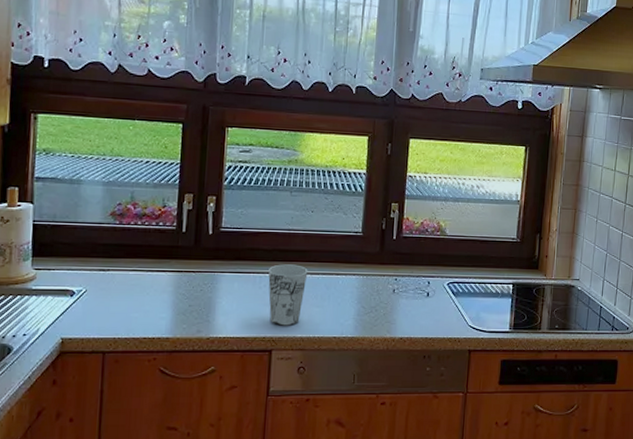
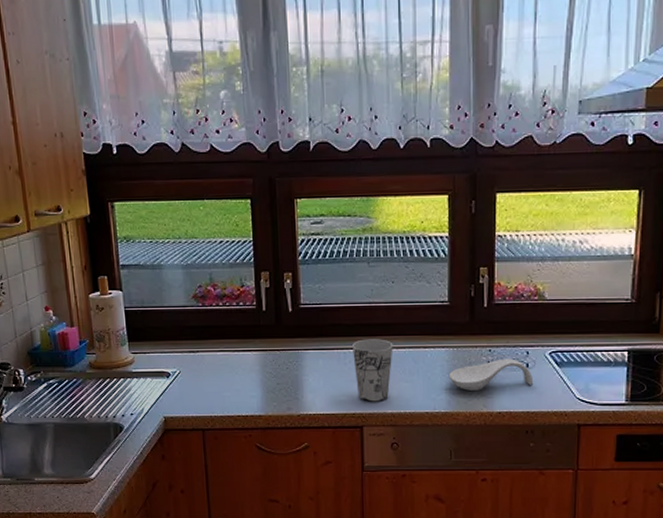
spoon rest: none [358,287,433,317] -> present [450,358,534,391]

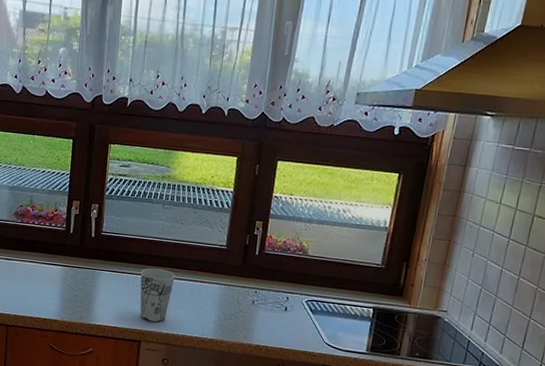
spoon rest: present [450,358,534,391] -> none [219,300,290,326]

